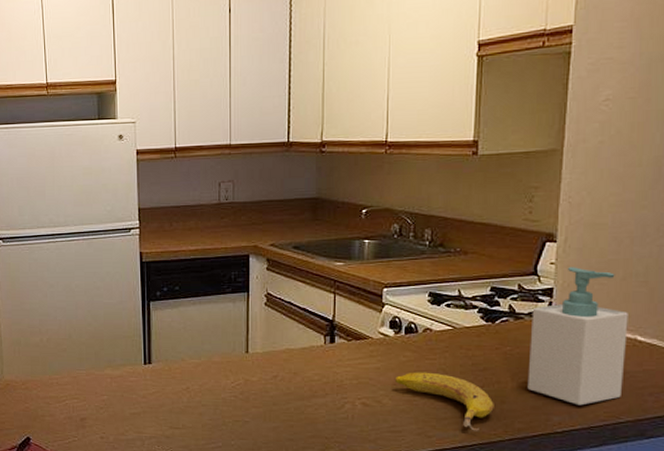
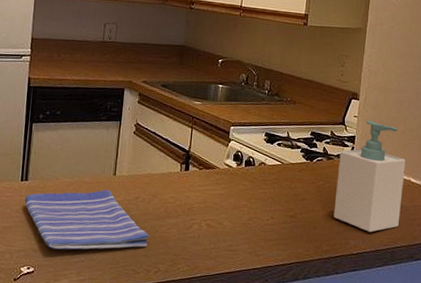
dish towel: none [150,369,294,436] -> present [24,189,150,250]
fruit: present [394,372,494,433] -> none [234,199,309,253]

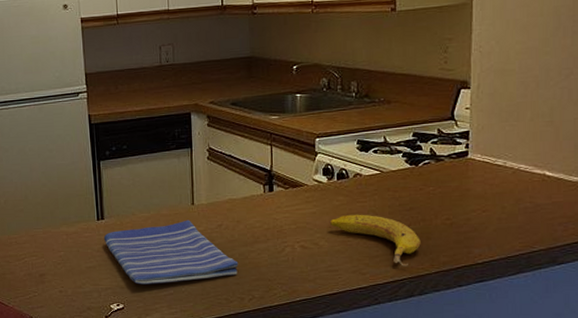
fruit: none [234,199,309,253] -> present [329,214,421,268]
soap bottle: present [333,120,406,232] -> none [449,111,537,238]

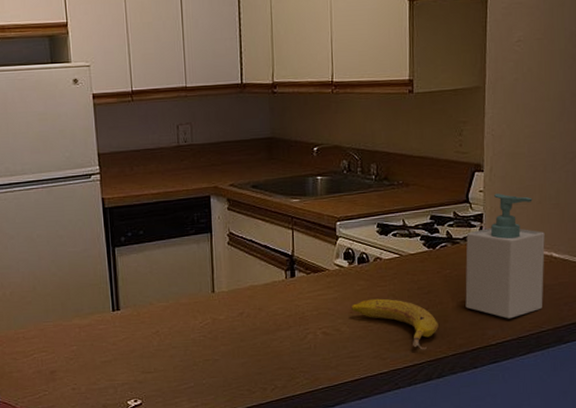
dish towel: present [103,220,239,285] -> none [119,308,261,379]
soap bottle: none [449,111,537,238] -> present [465,193,545,319]

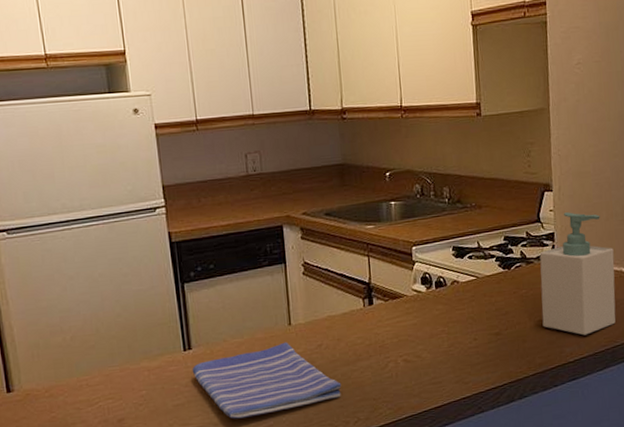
dish towel: none [119,308,261,379] -> present [192,342,342,419]
fruit: present [350,298,439,351] -> none [430,321,518,373]

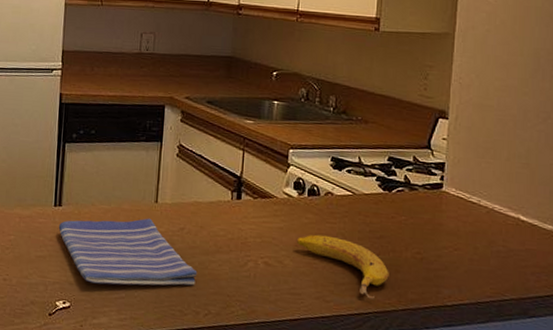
fruit: none [430,321,518,373] -> present [296,234,389,300]
soap bottle: present [539,212,616,336] -> none [420,144,512,280]

